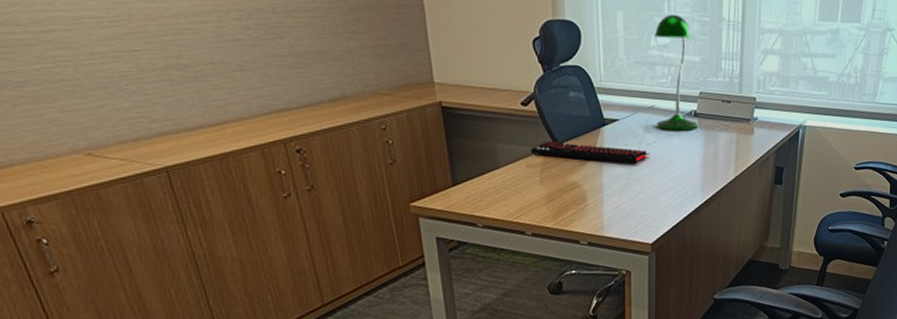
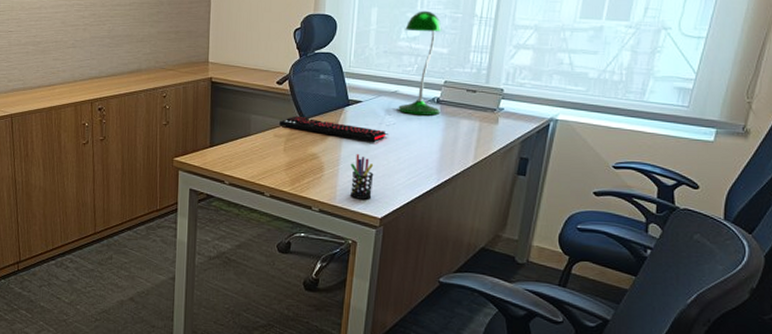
pen holder: none [614,178,640,227] -> present [349,154,374,199]

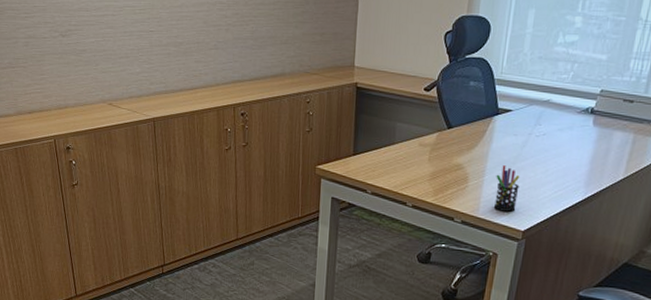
keyboard: present [280,115,389,143] -> none [425,124,538,154]
desk lamp: present [398,10,442,116] -> none [549,13,603,127]

